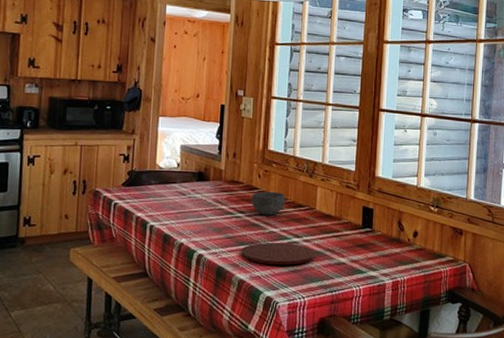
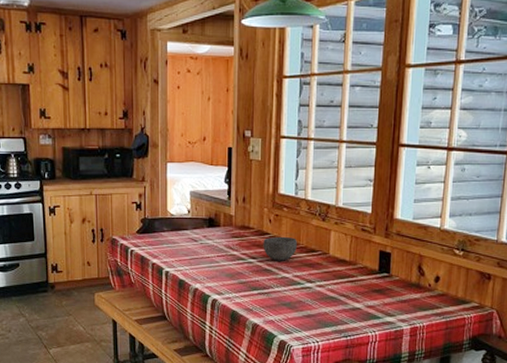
plate: present [240,242,315,265] -> none [253,287,329,310]

